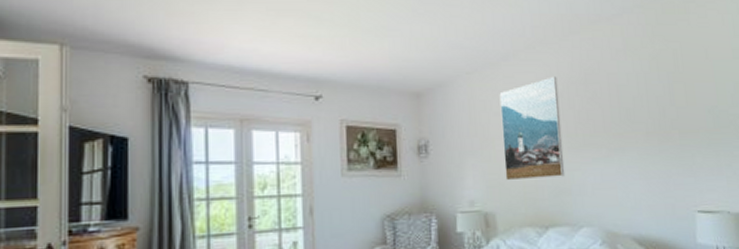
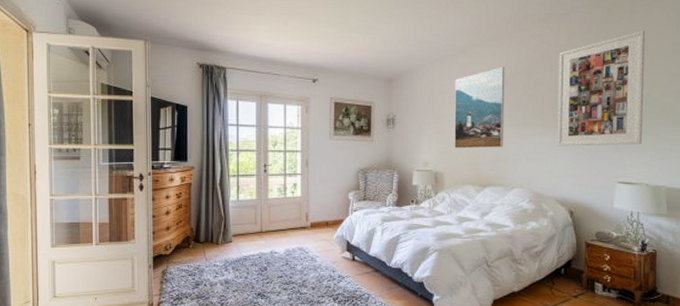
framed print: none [615,34,717,172] -> present [557,30,646,147]

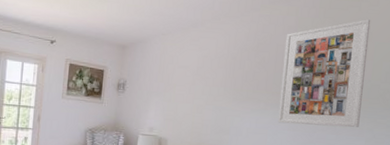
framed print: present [454,67,505,149] -> none [179,43,234,120]

